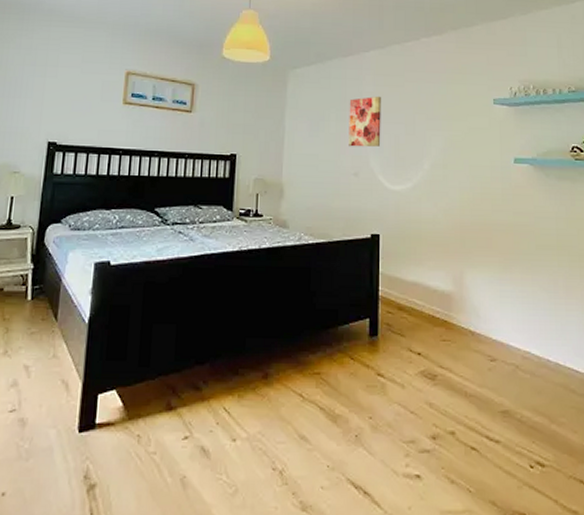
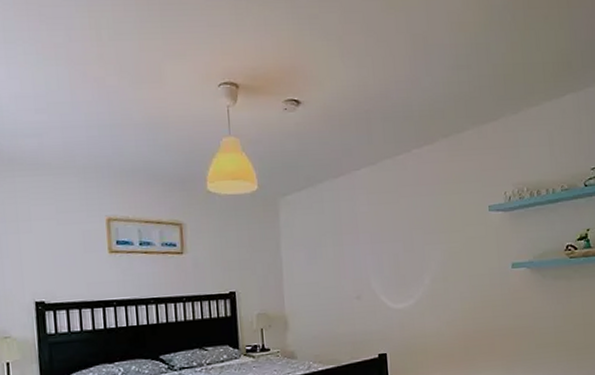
wall art: present [349,96,381,147] -> none [344,215,381,271]

